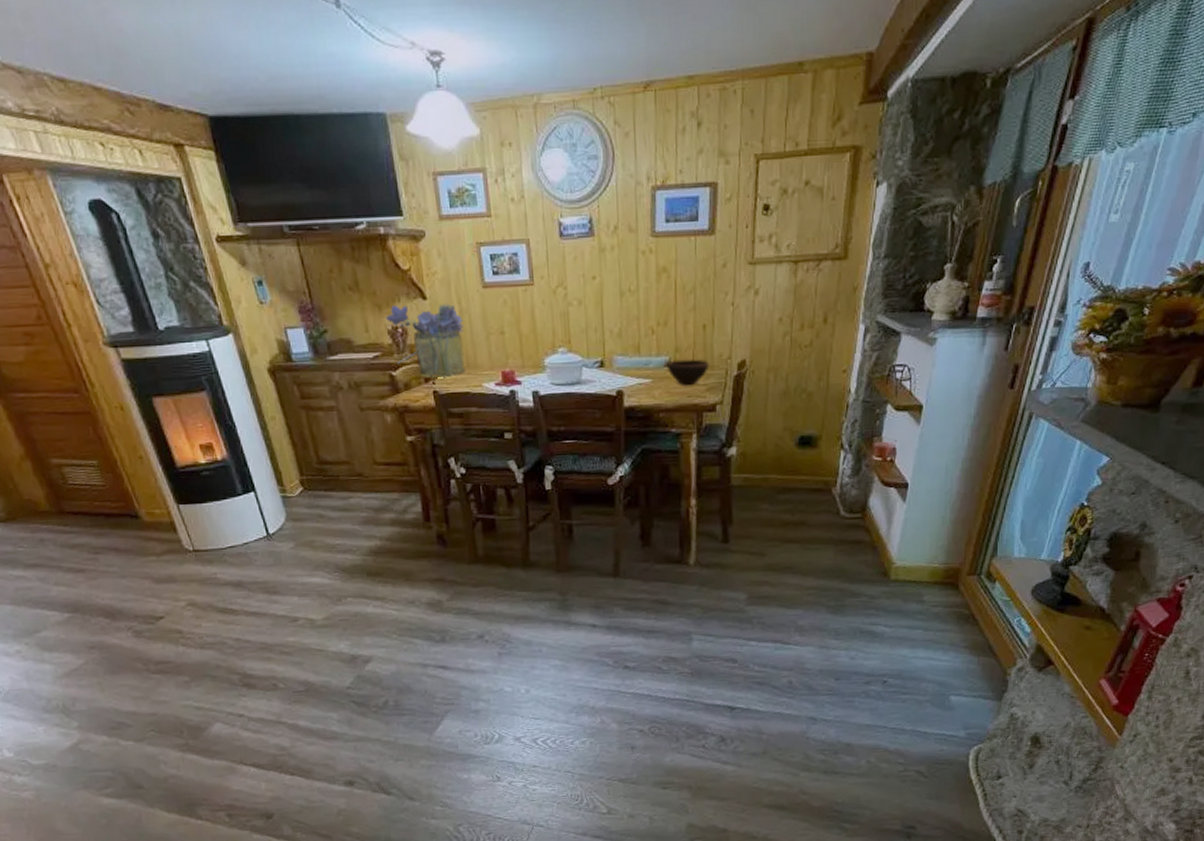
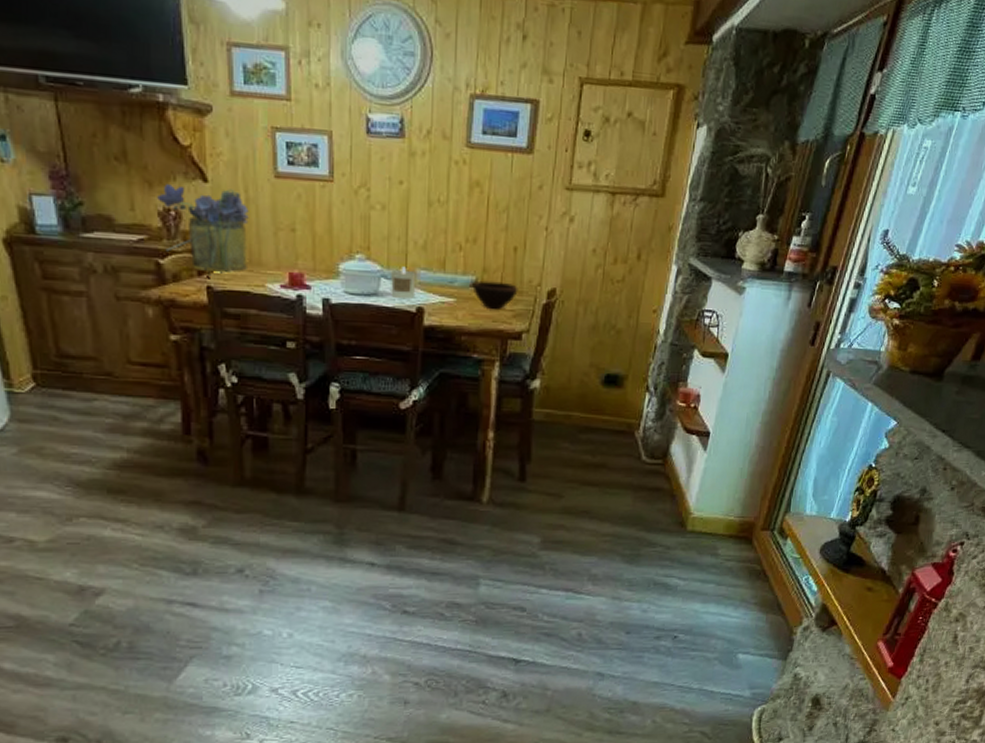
candle: none [591,354,615,385] -> present [391,266,416,300]

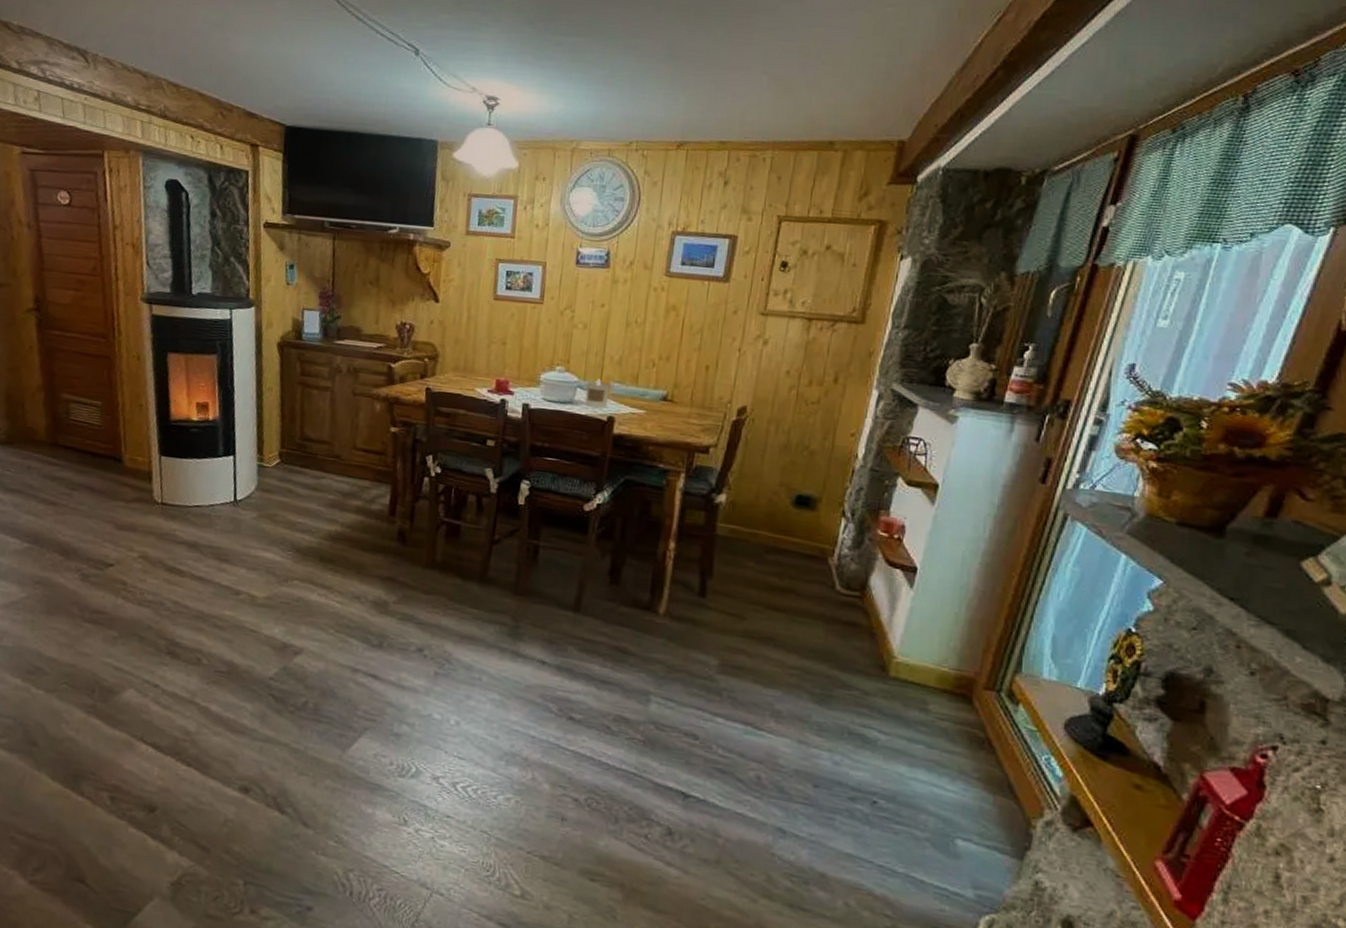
flower bouquet: present [157,184,249,279] -> none [397,303,469,382]
bowl: present [472,280,518,309] -> none [662,395,708,423]

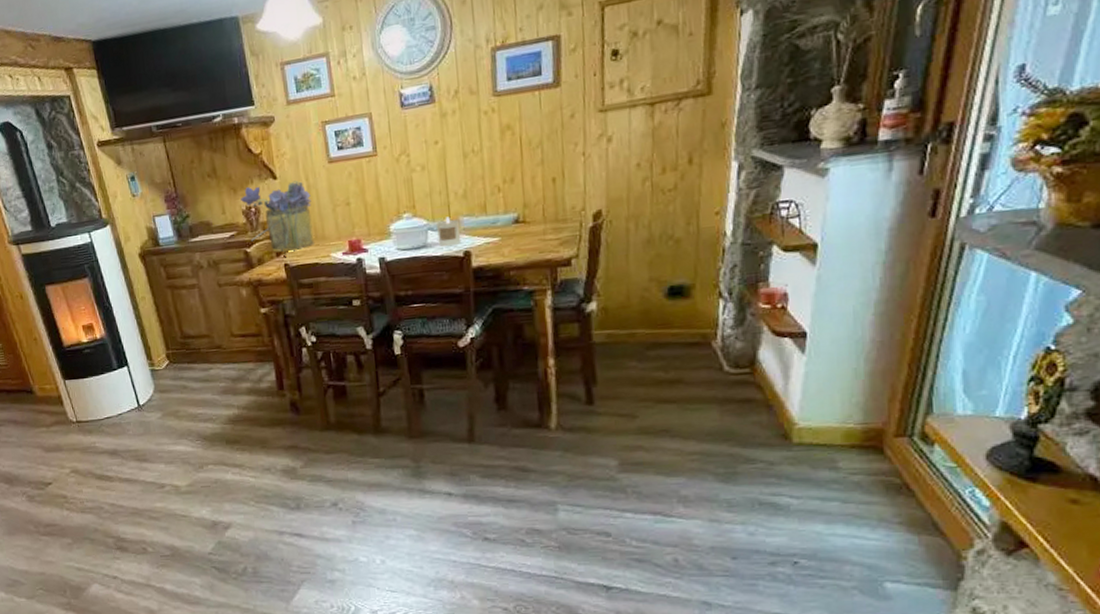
flower bouquet: none [397,303,469,382] -> present [241,180,315,258]

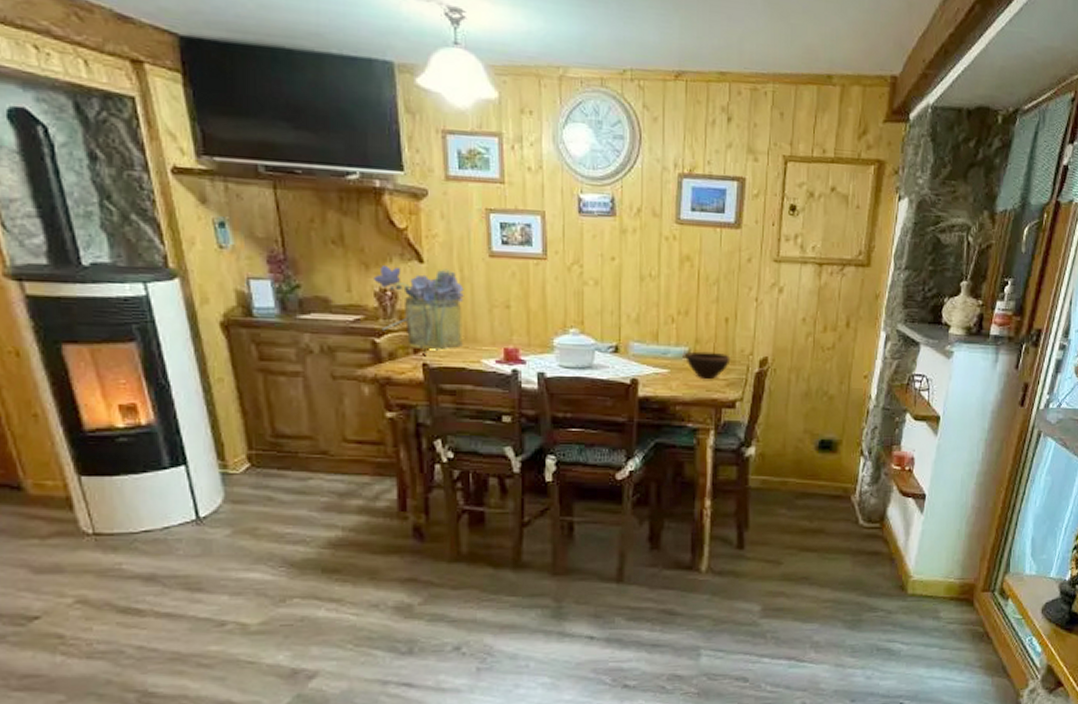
candle: present [436,216,461,248] -> none [605,339,630,372]
bowl: none [515,213,562,241] -> present [685,351,731,379]

